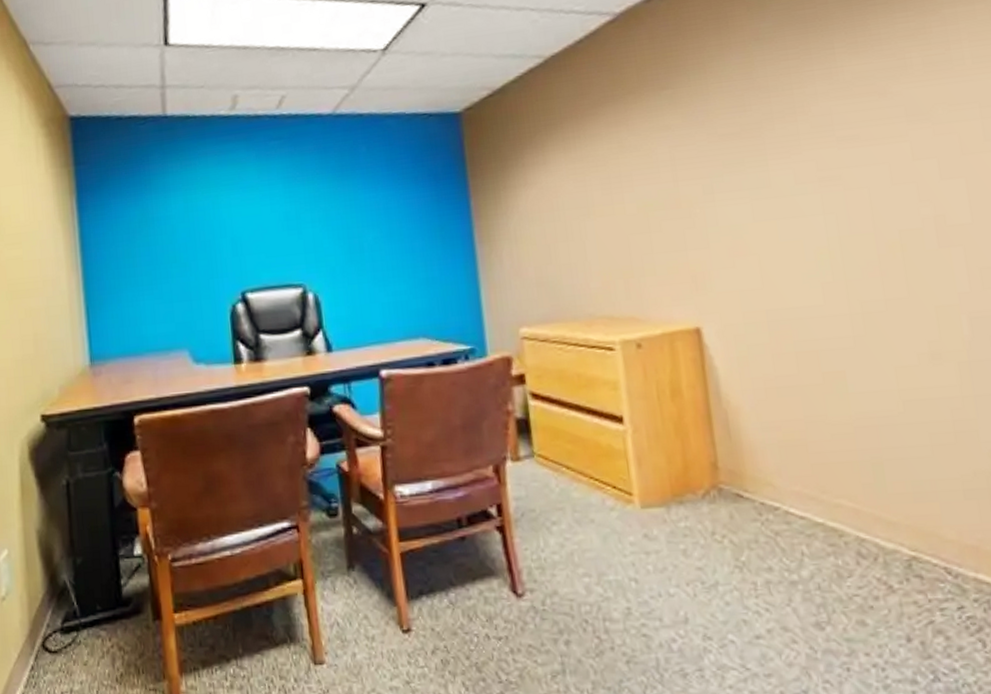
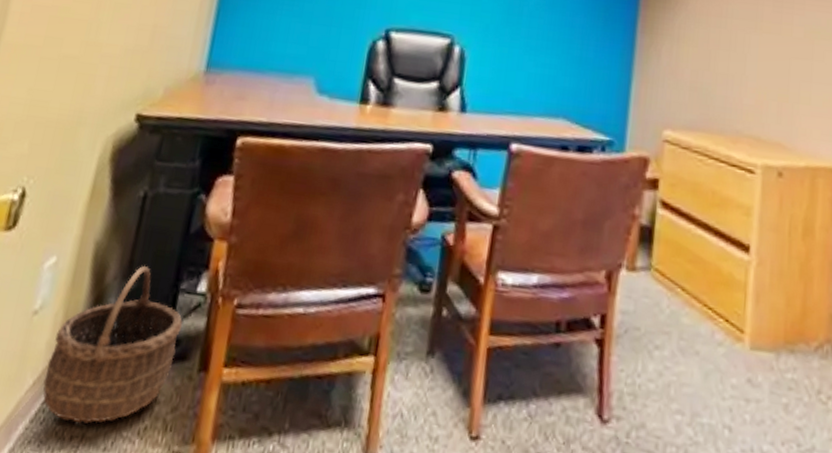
wicker basket: none [25,542,130,682] -> present [42,265,183,424]

